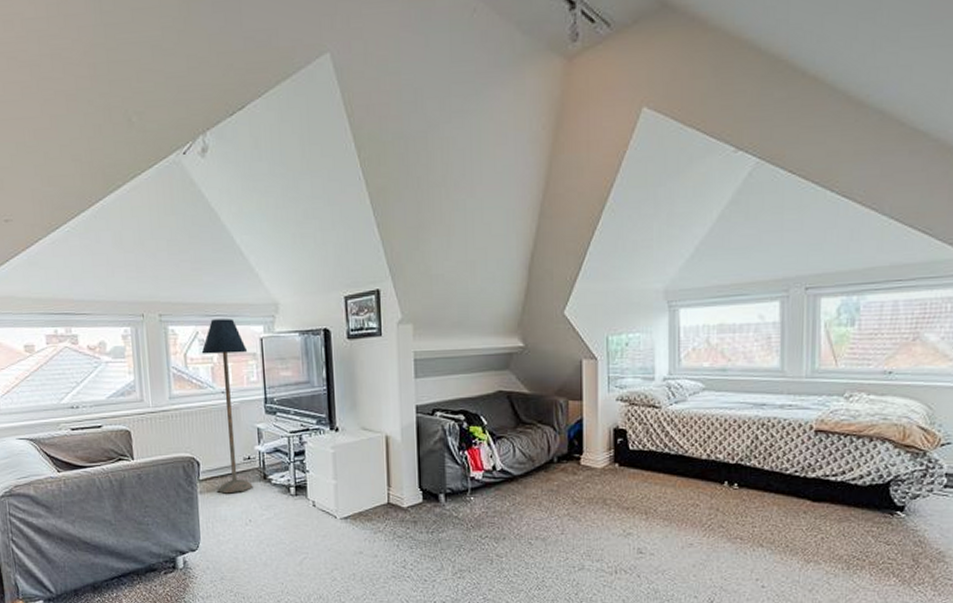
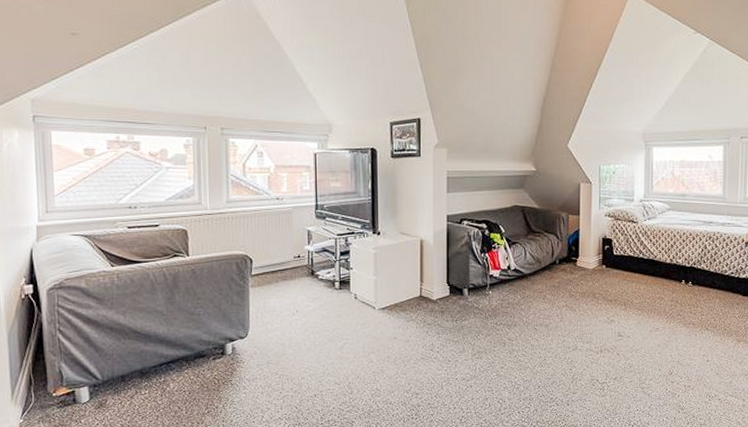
floor lamp: present [201,319,253,494] -> none [259,135,303,288]

